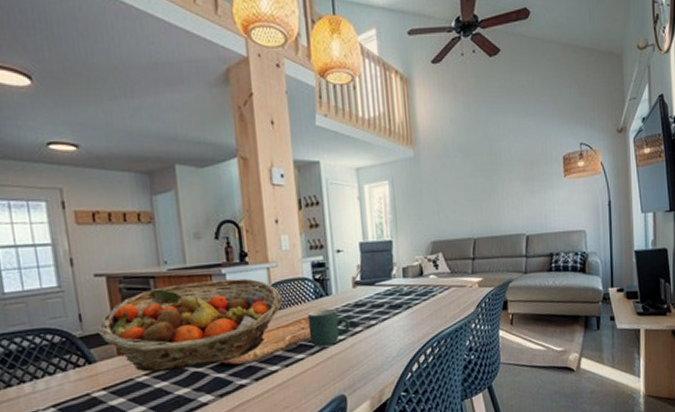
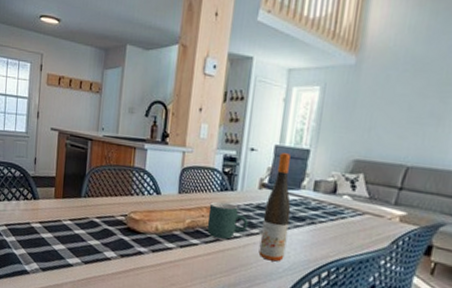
fruit basket: present [97,278,283,373] -> none [44,149,191,227]
wine bottle: none [362,248,391,354] -> present [258,153,291,262]

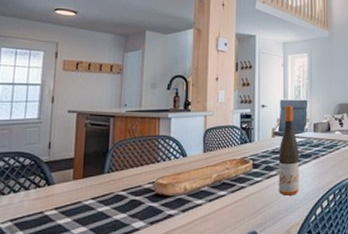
mug: present [207,201,249,239] -> none [232,153,267,186]

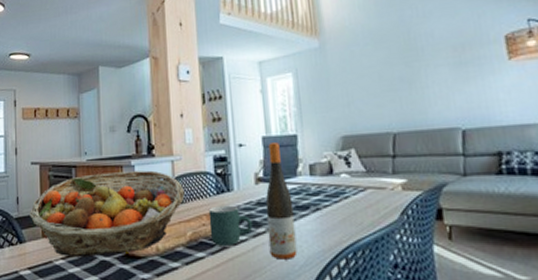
fruit basket: none [60,123,214,198] -> present [28,170,185,258]
mug: none [232,153,267,186] -> present [208,205,253,246]

